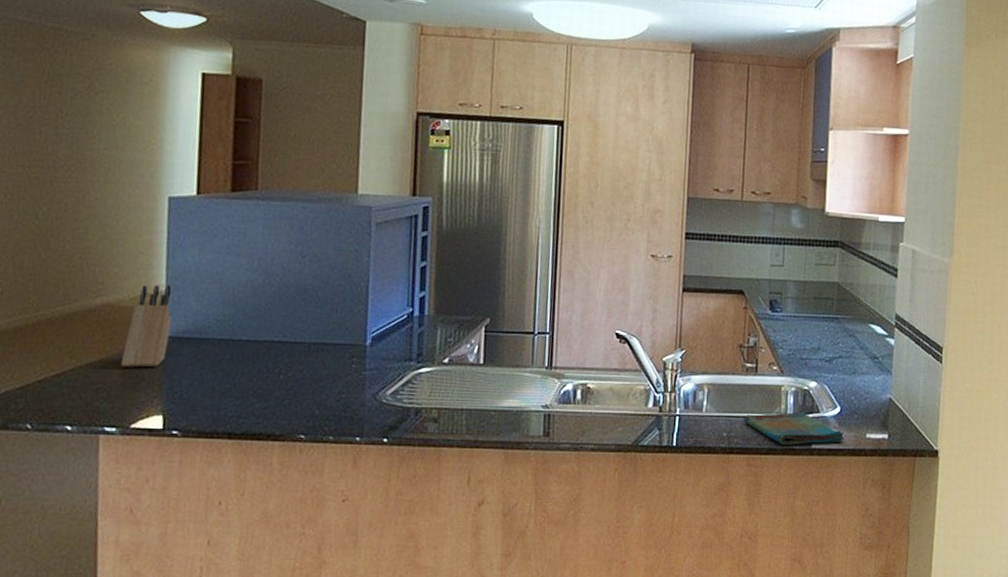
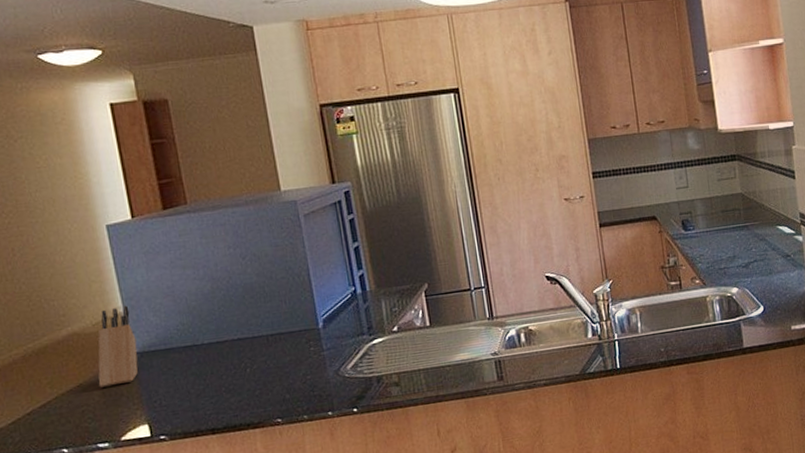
dish towel: present [743,412,845,445] -> none [677,316,772,350]

